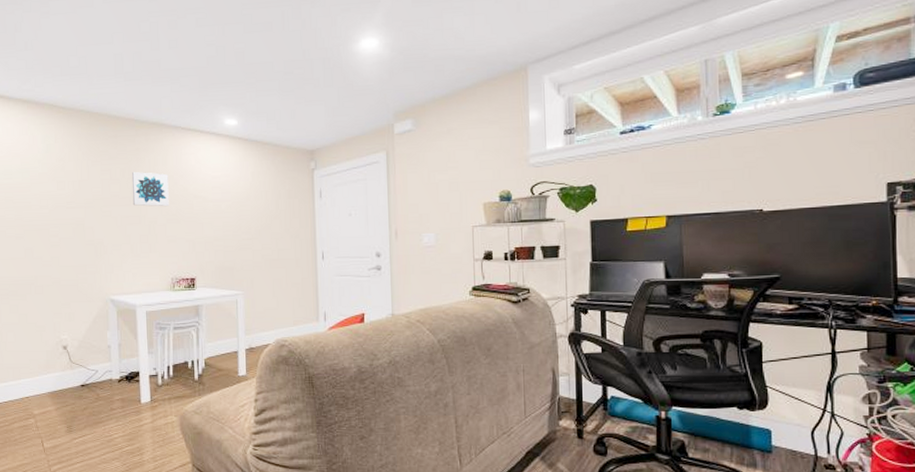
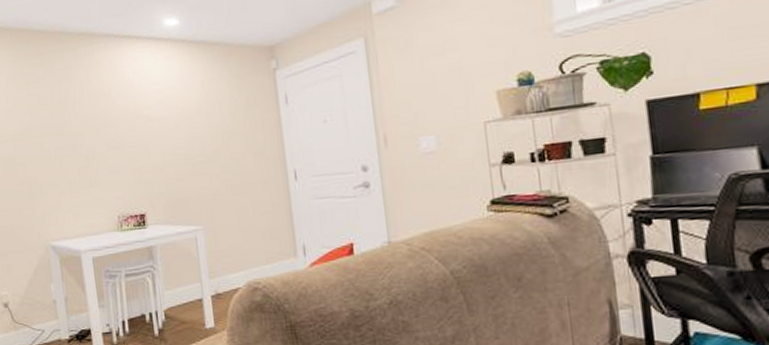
wall art: present [131,171,169,207] -> none [62,92,108,134]

